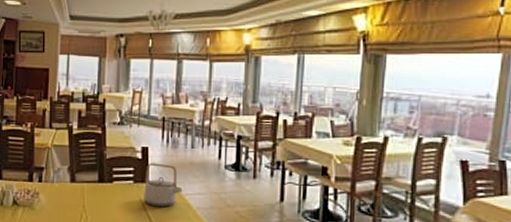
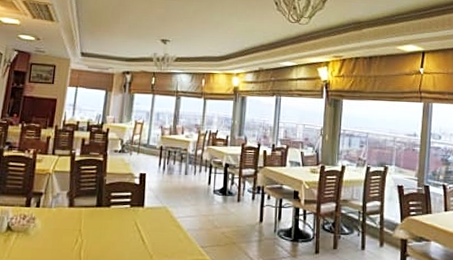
teapot: present [144,163,183,207] -> none [139,188,176,230]

